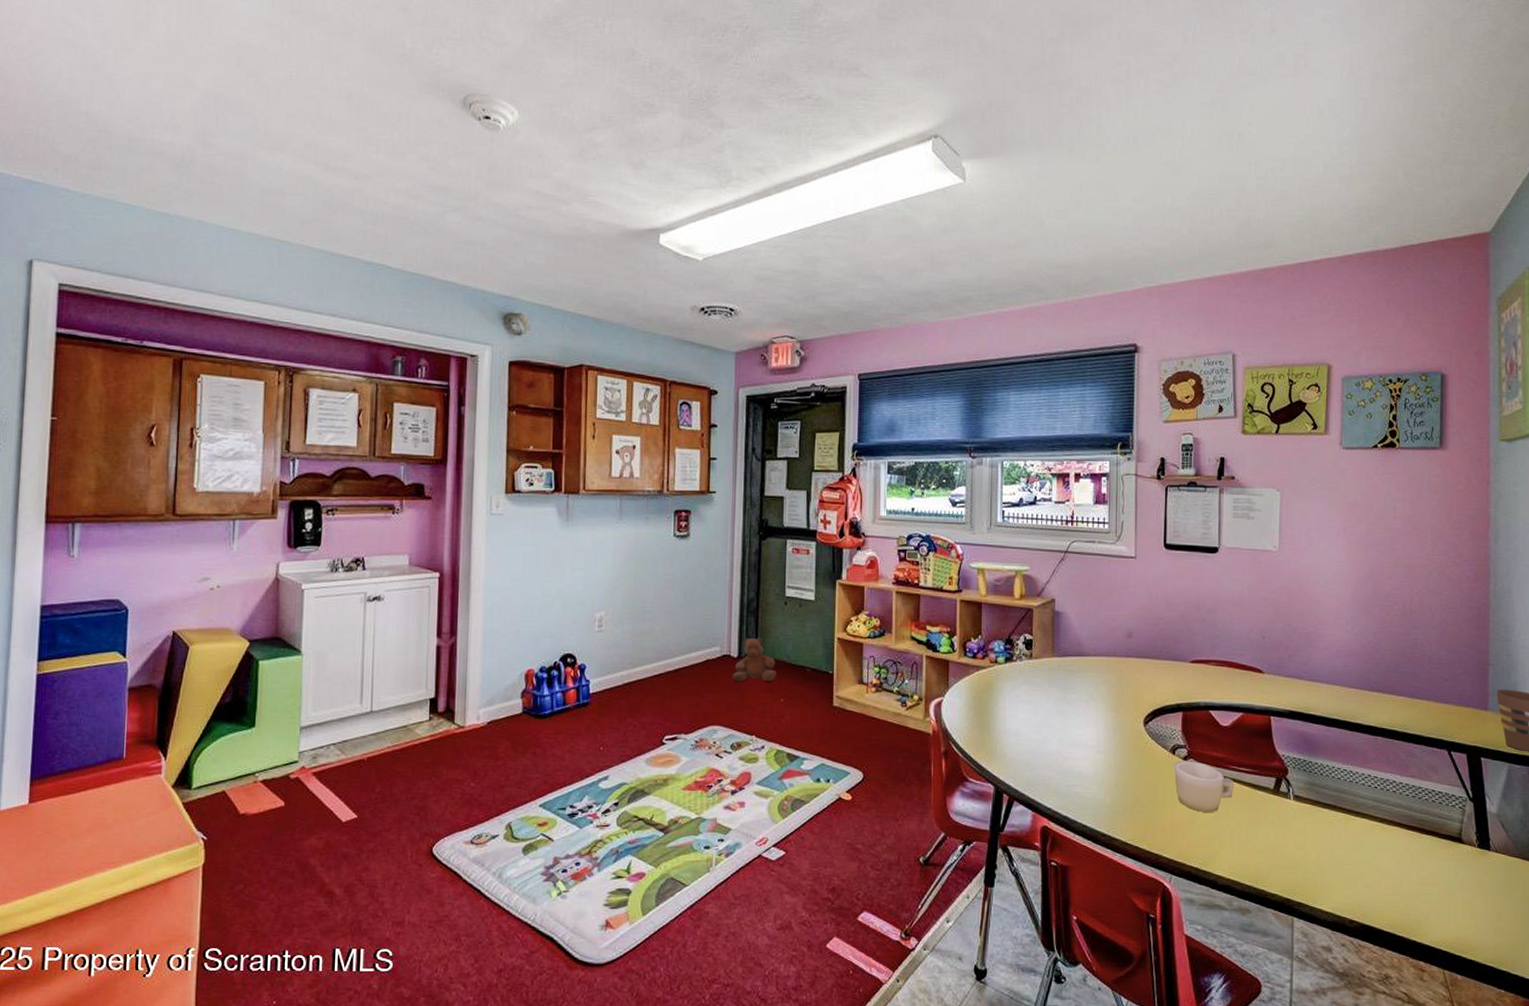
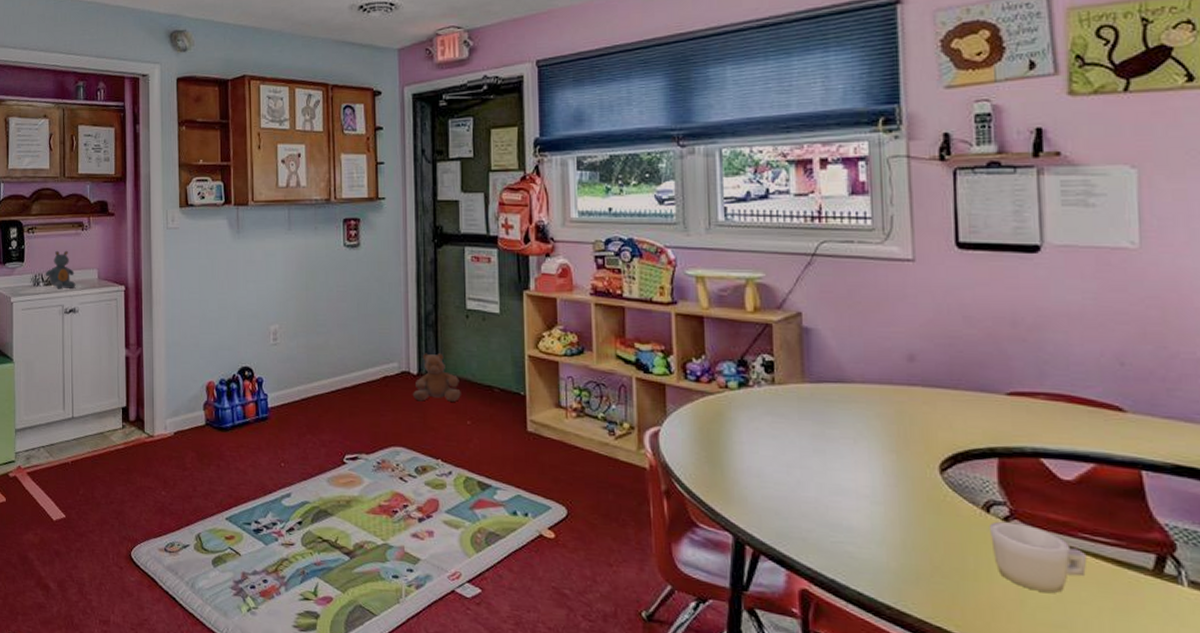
stuffed animal: none [345,534,382,576] -> present [45,250,76,289]

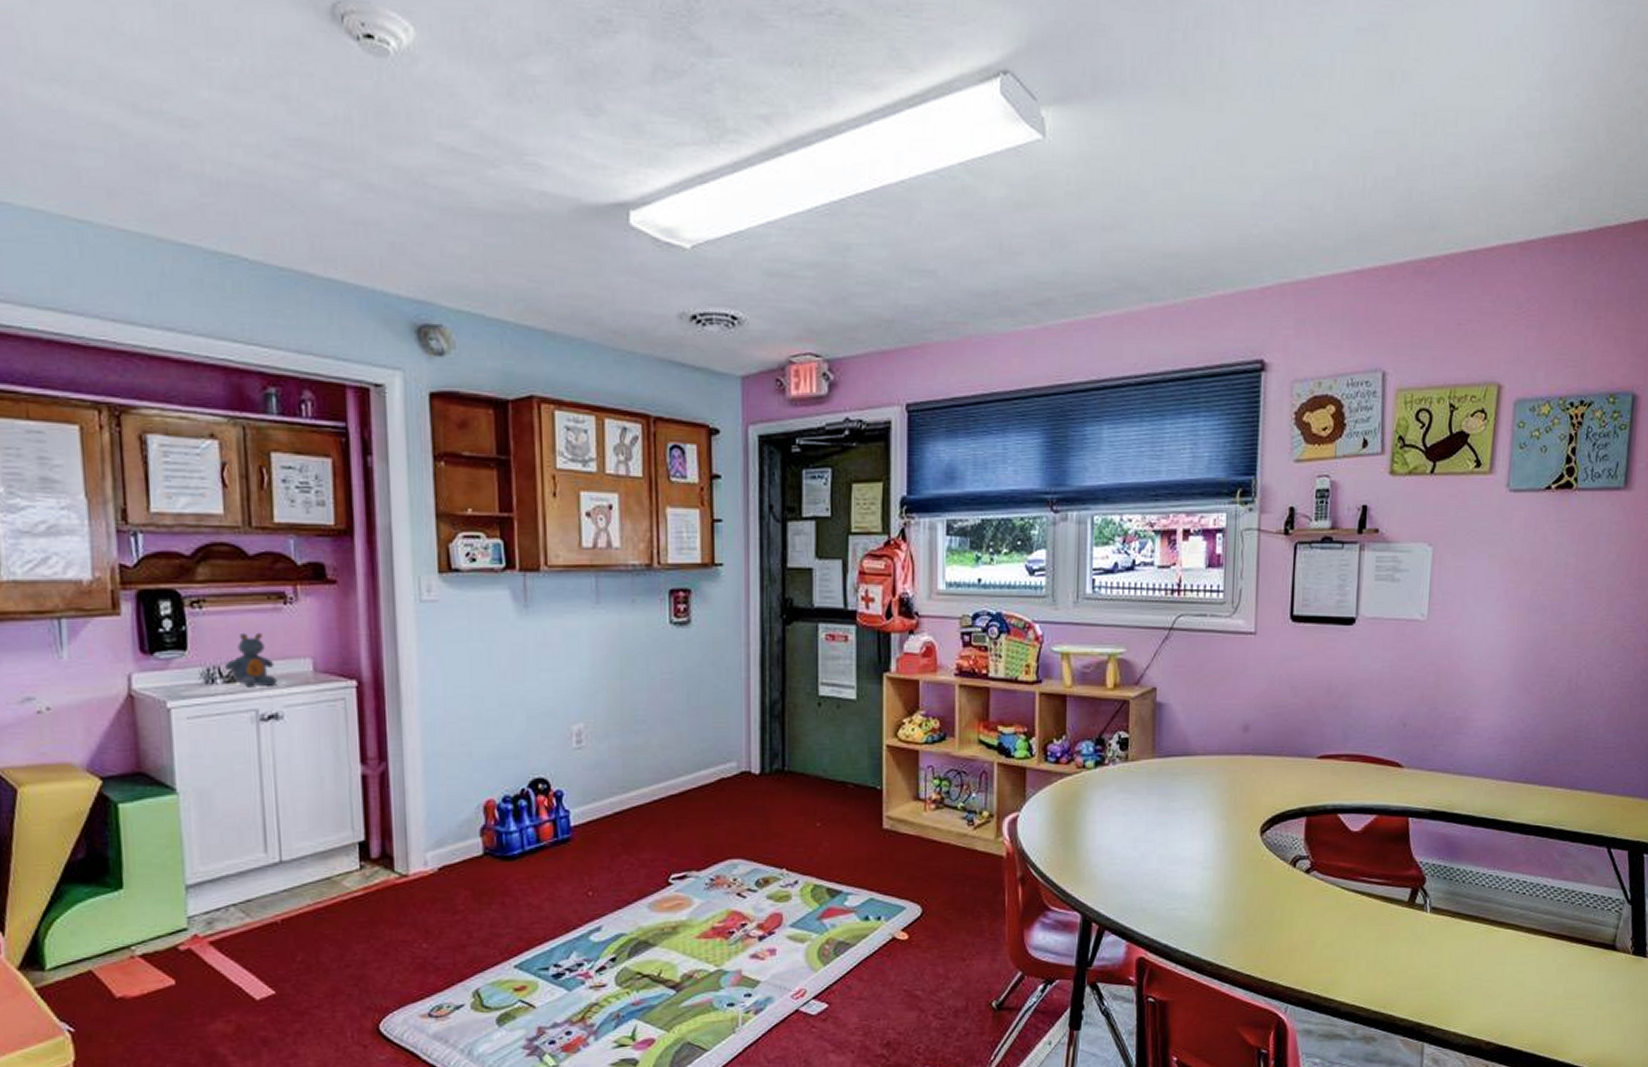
teddy bear: present [413,353,461,402] -> none [755,748,810,805]
cup: present [988,521,1088,593] -> none [1293,873,1364,932]

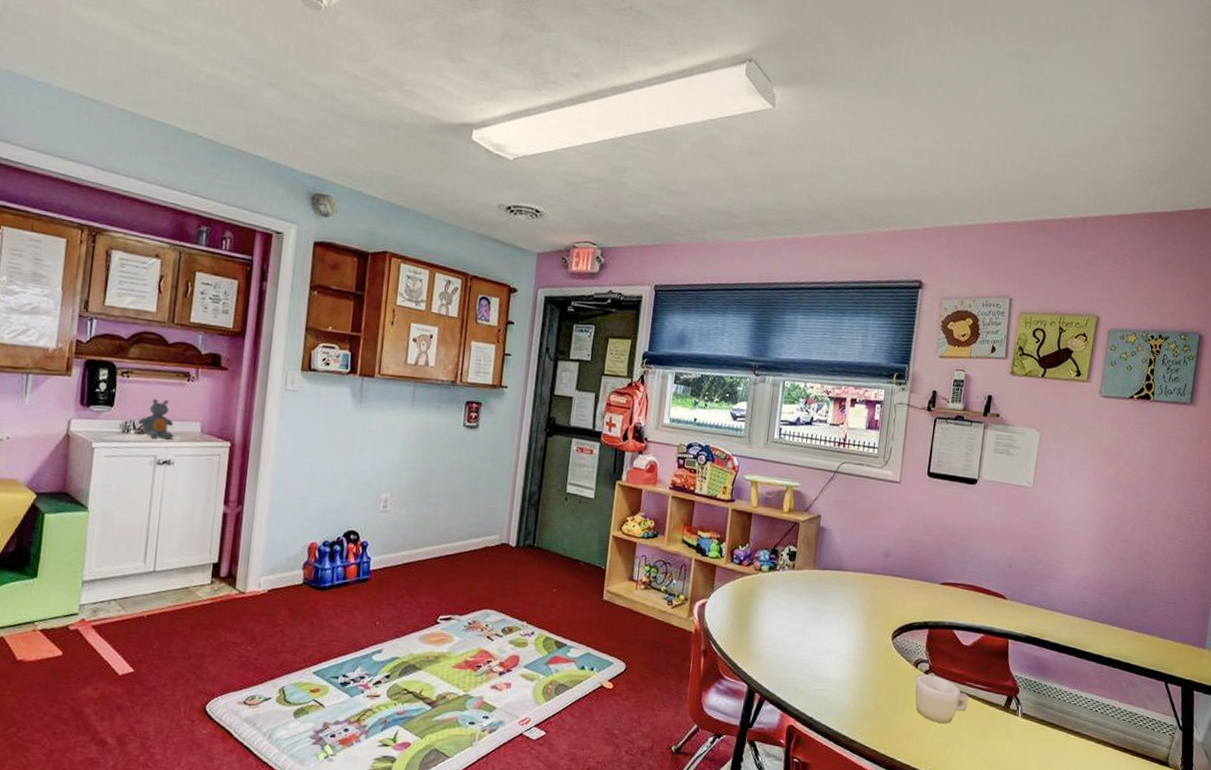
cup: none [1293,873,1364,932] -> present [915,674,969,723]

